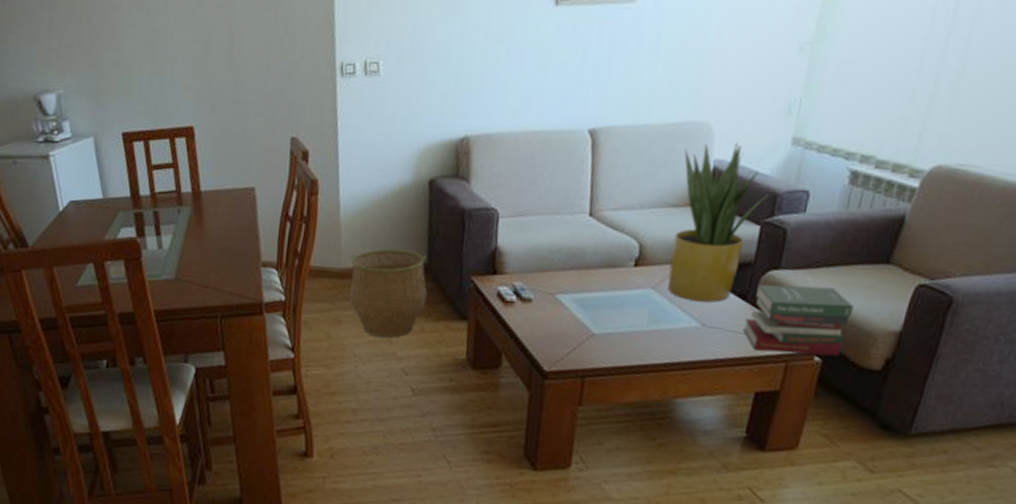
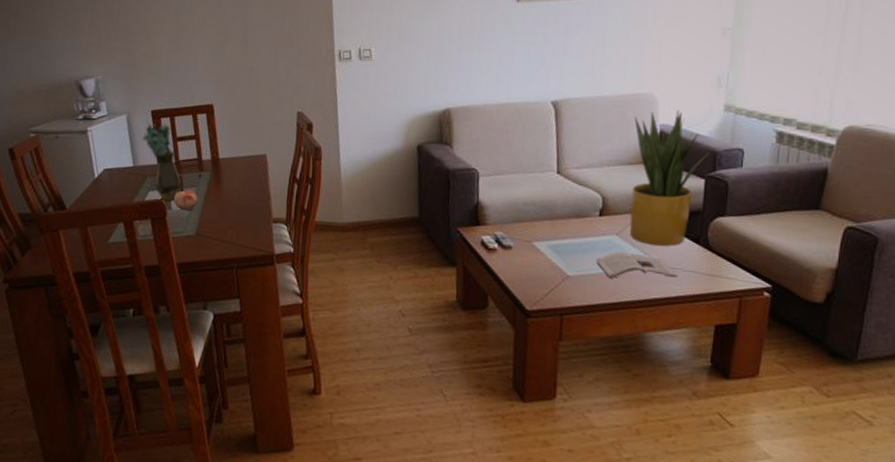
vase: none [112,147,159,240] -> present [142,122,182,201]
fruit: none [150,226,177,251] -> present [174,189,198,211]
basket: present [349,248,427,338] -> none [351,205,420,284]
magazine: none [627,306,718,338] -> present [596,251,678,278]
books: present [742,284,854,357] -> none [698,229,793,292]

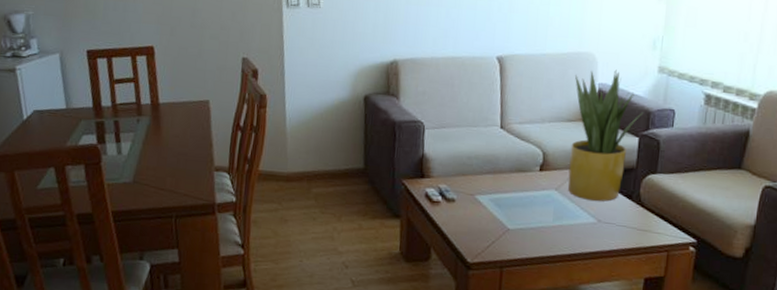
vase: present [142,122,182,201] -> none [76,62,119,146]
fruit: present [174,189,198,211] -> none [110,134,136,157]
magazine: present [596,251,678,278] -> none [536,205,612,232]

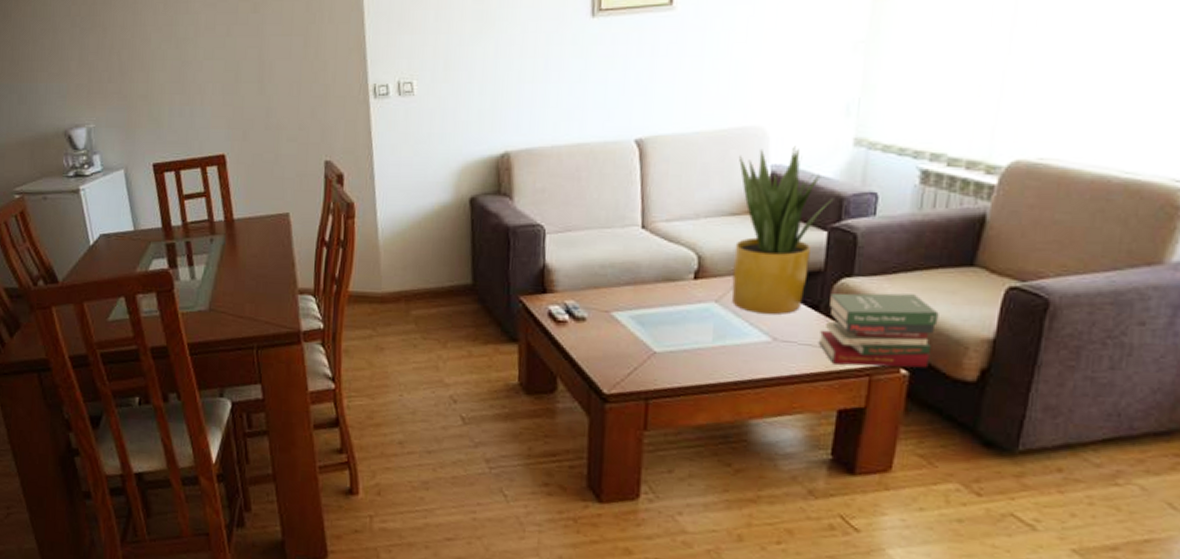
books: none [631,186,717,247] -> present [818,293,939,368]

